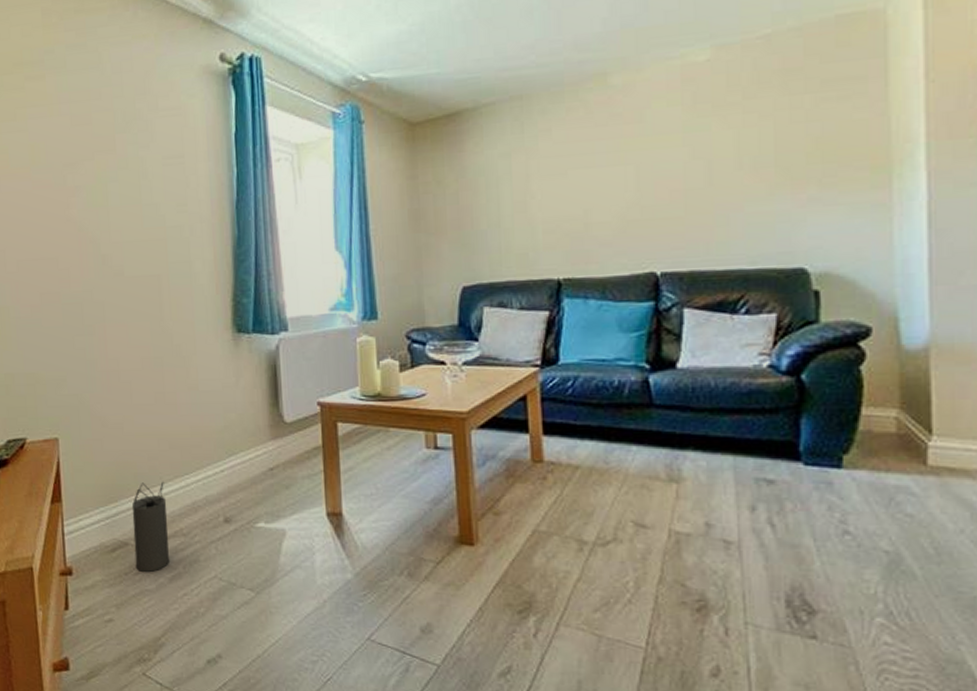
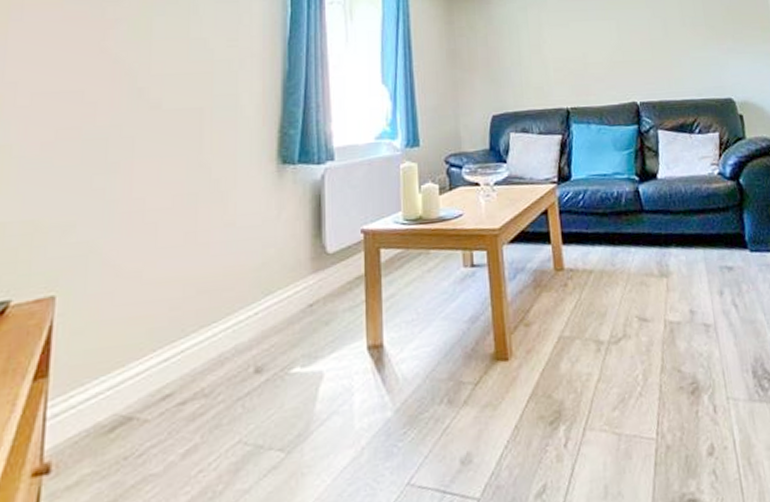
speaker: present [131,481,169,573] -> none [139,333,187,452]

